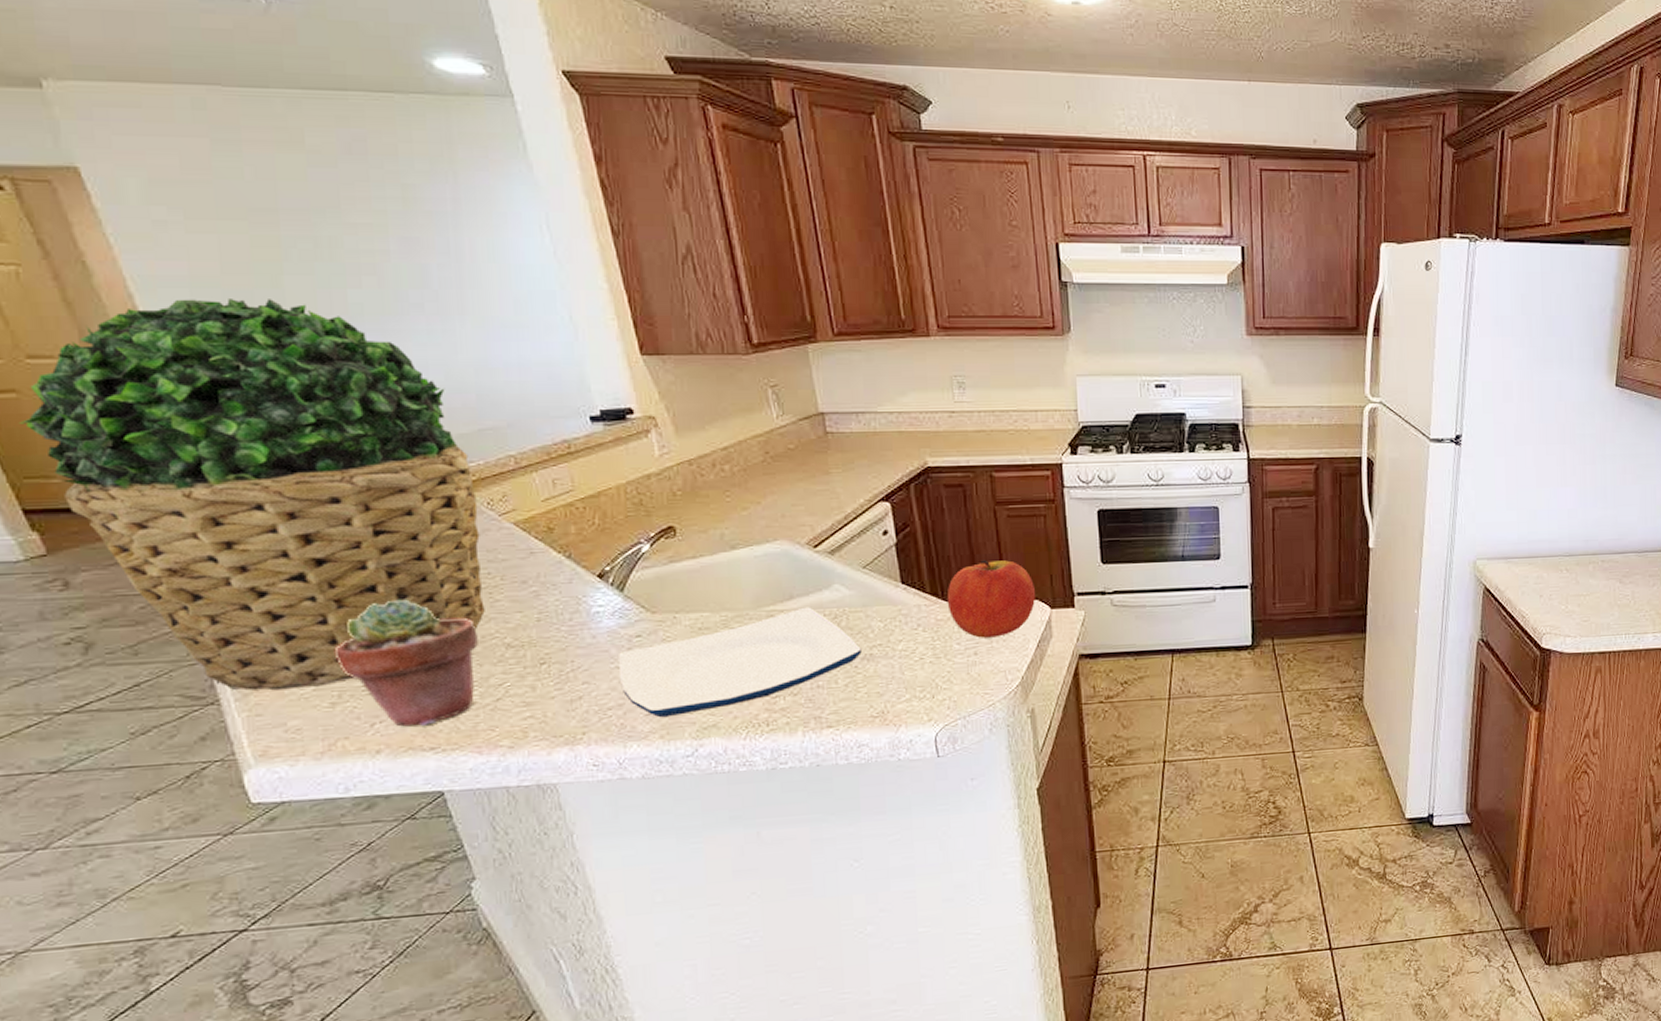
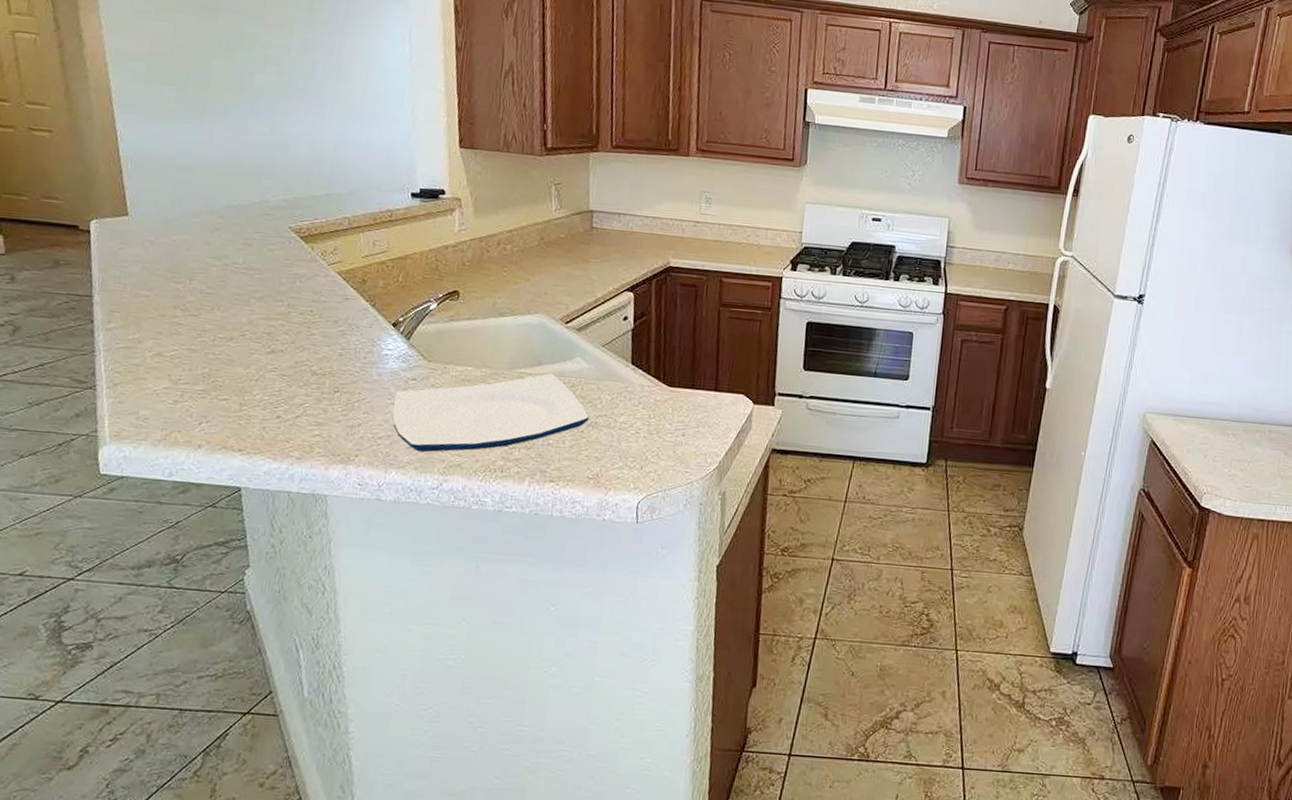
potted plant: present [18,299,485,691] -> none [10,70,316,386]
potted succulent: present [334,599,478,727] -> none [185,322,293,430]
apple: present [946,560,1036,638] -> none [666,353,743,423]

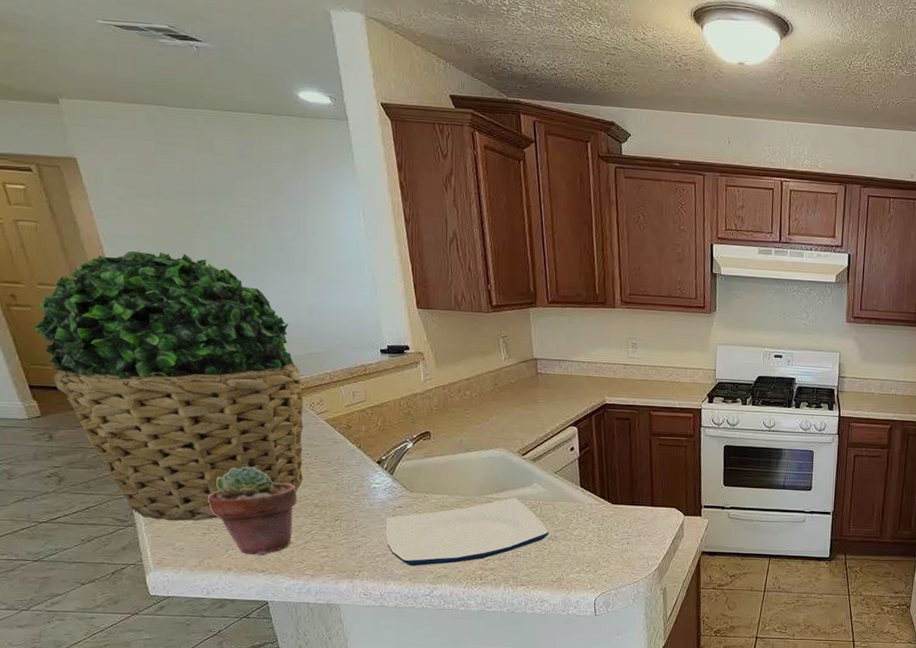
potted plant: none [10,70,316,386] -> present [30,250,304,521]
potted succulent: none [185,322,293,430] -> present [207,466,297,555]

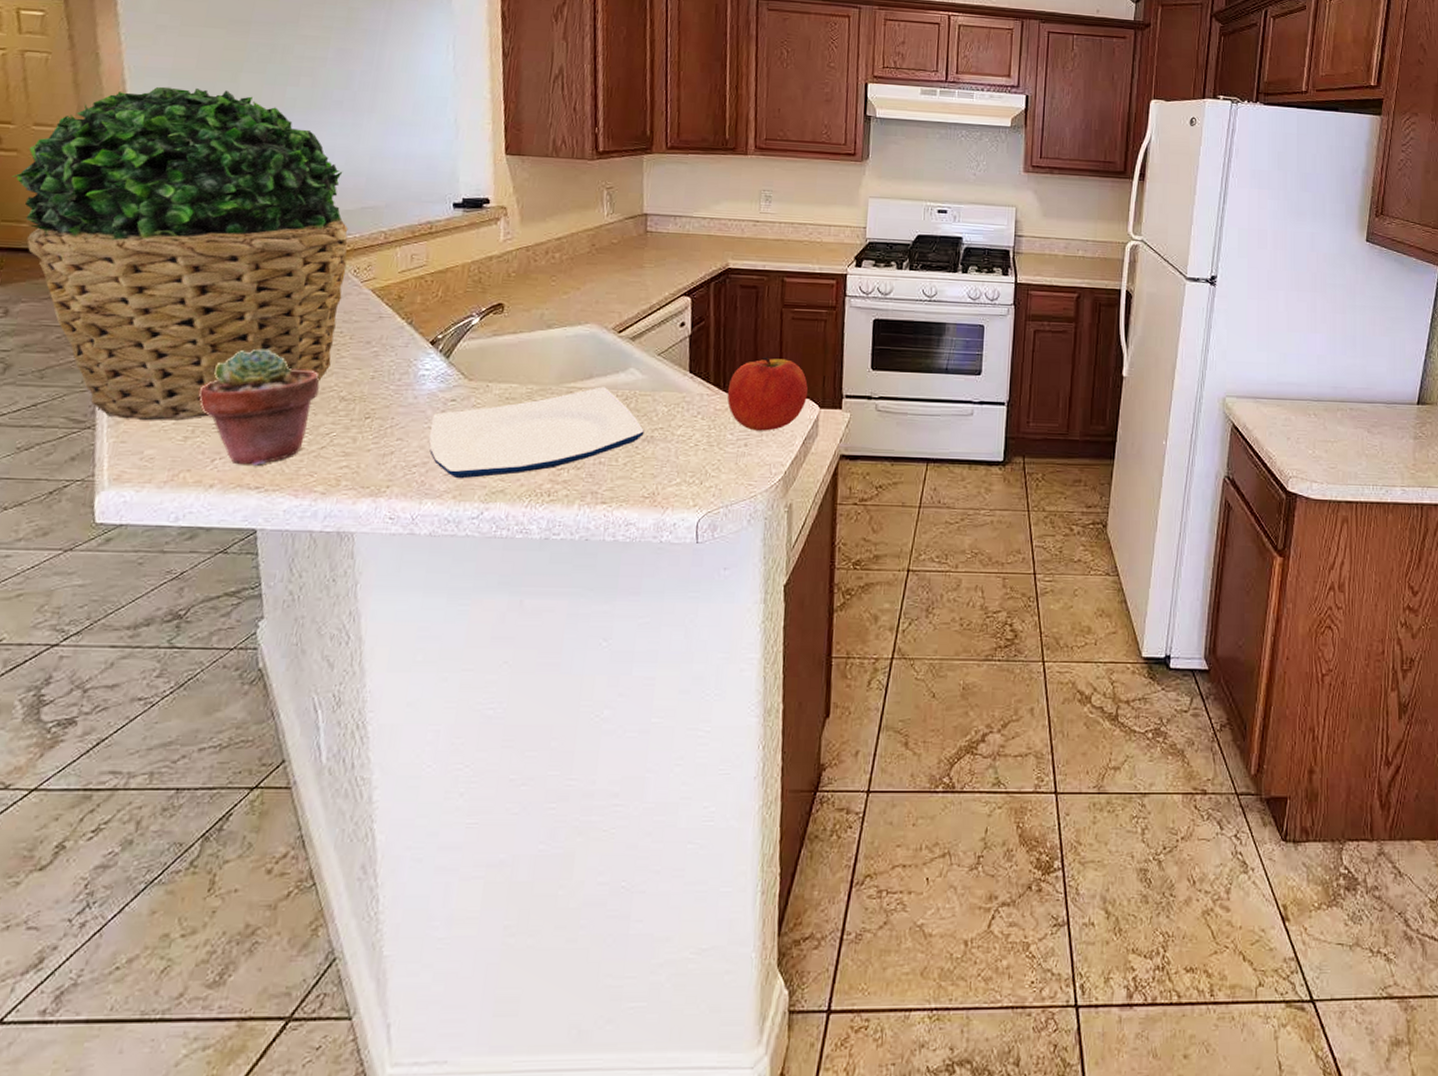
apple: none [611,475,675,533] -> present [727,357,809,431]

